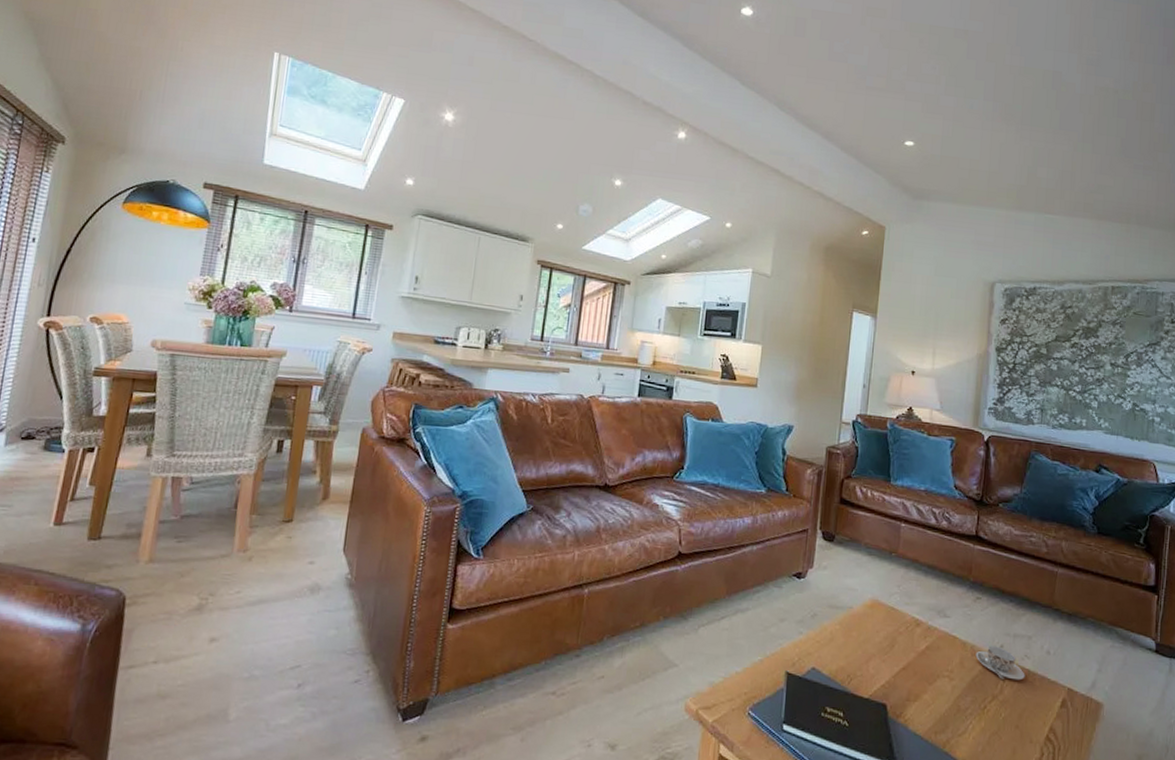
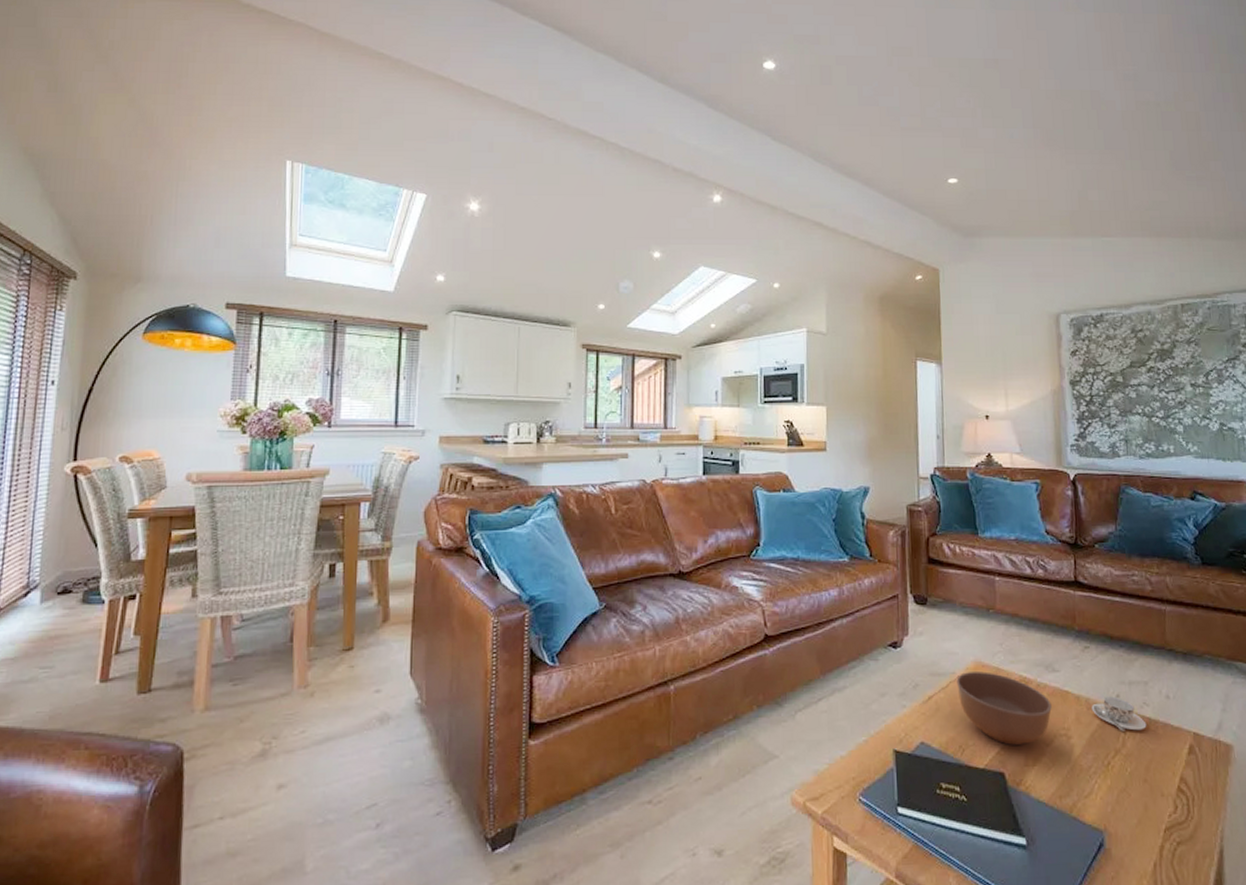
bowl: none [852,608,939,682] -> present [956,671,1052,746]

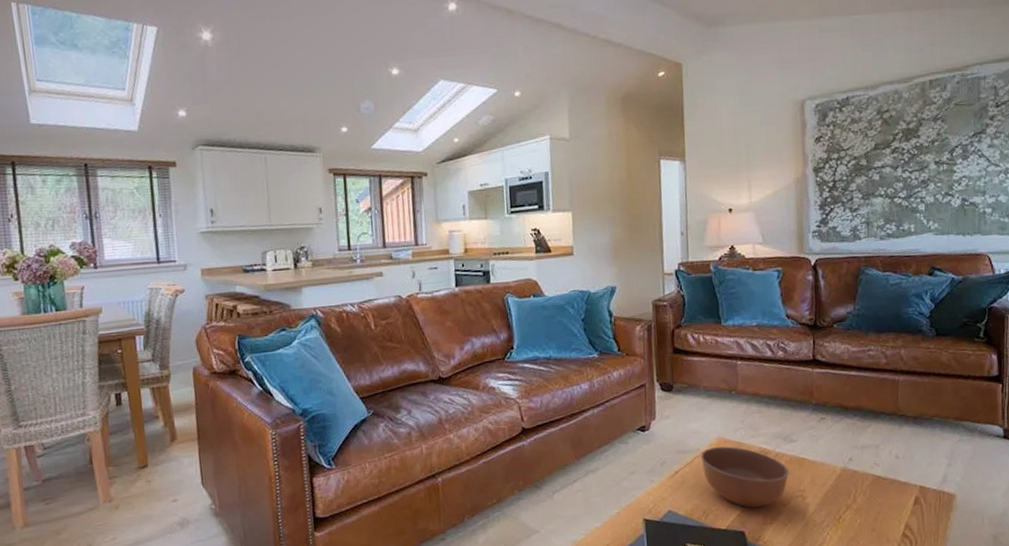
teacup: present [1091,696,1147,731] -> none [825,459,877,490]

